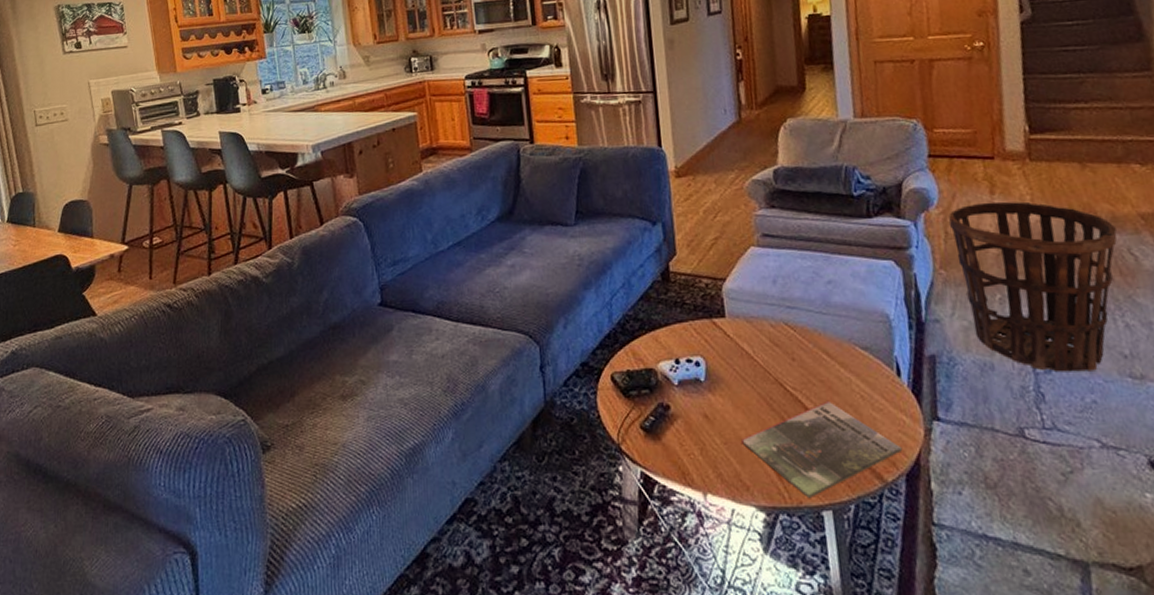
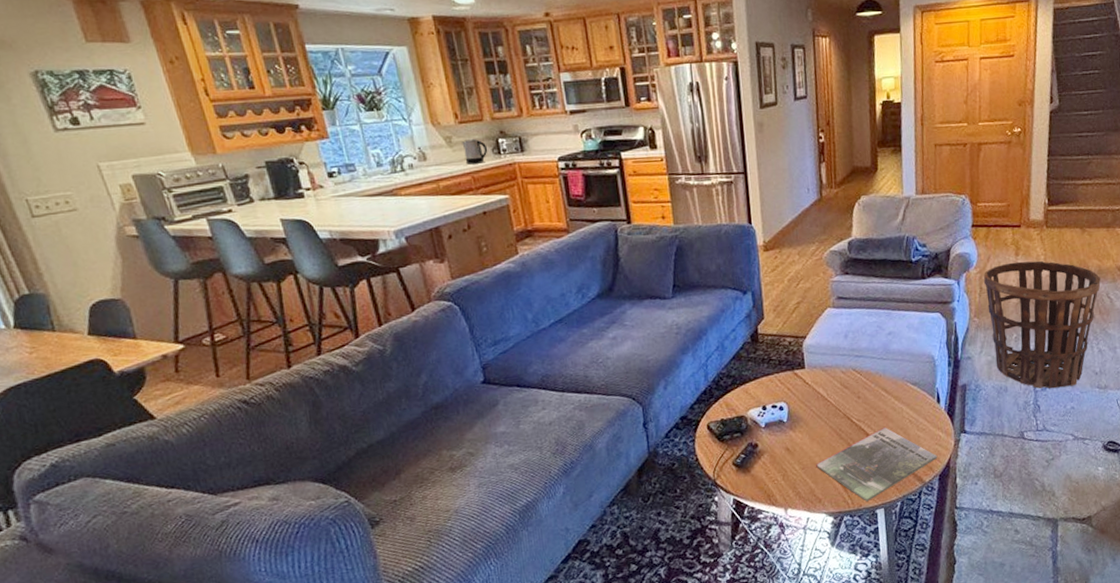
kettle: none [378,57,401,82] -> present [461,138,488,165]

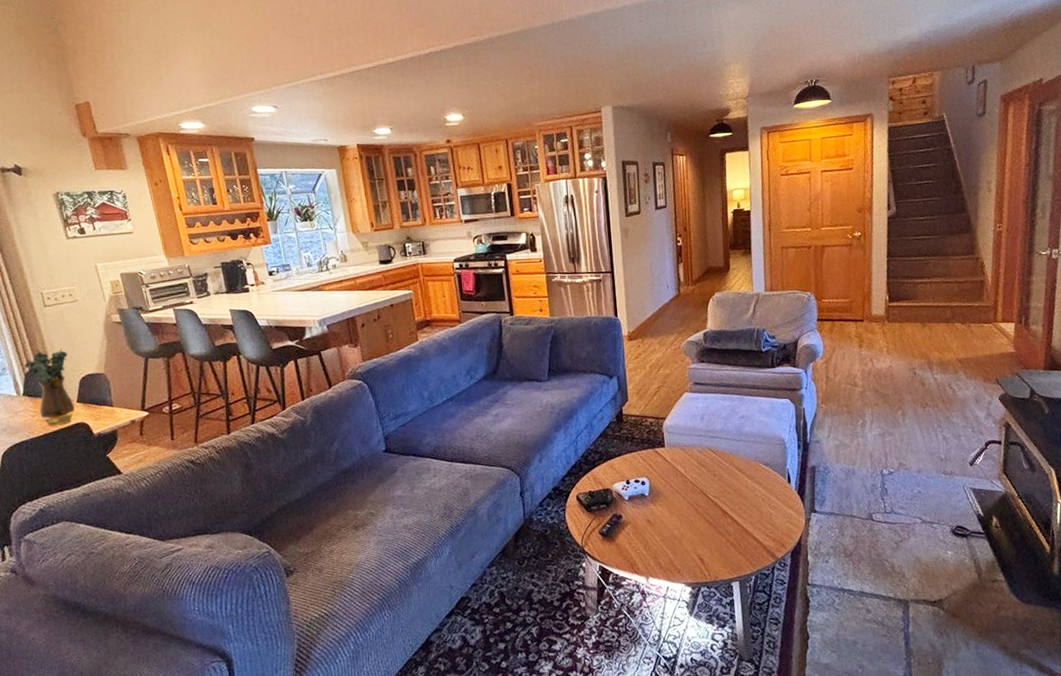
vase: none [12,269,86,365] -> present [24,348,75,426]
magazine: present [816,426,938,502] -> none [675,503,790,575]
basket: present [983,260,1101,389] -> none [829,352,943,474]

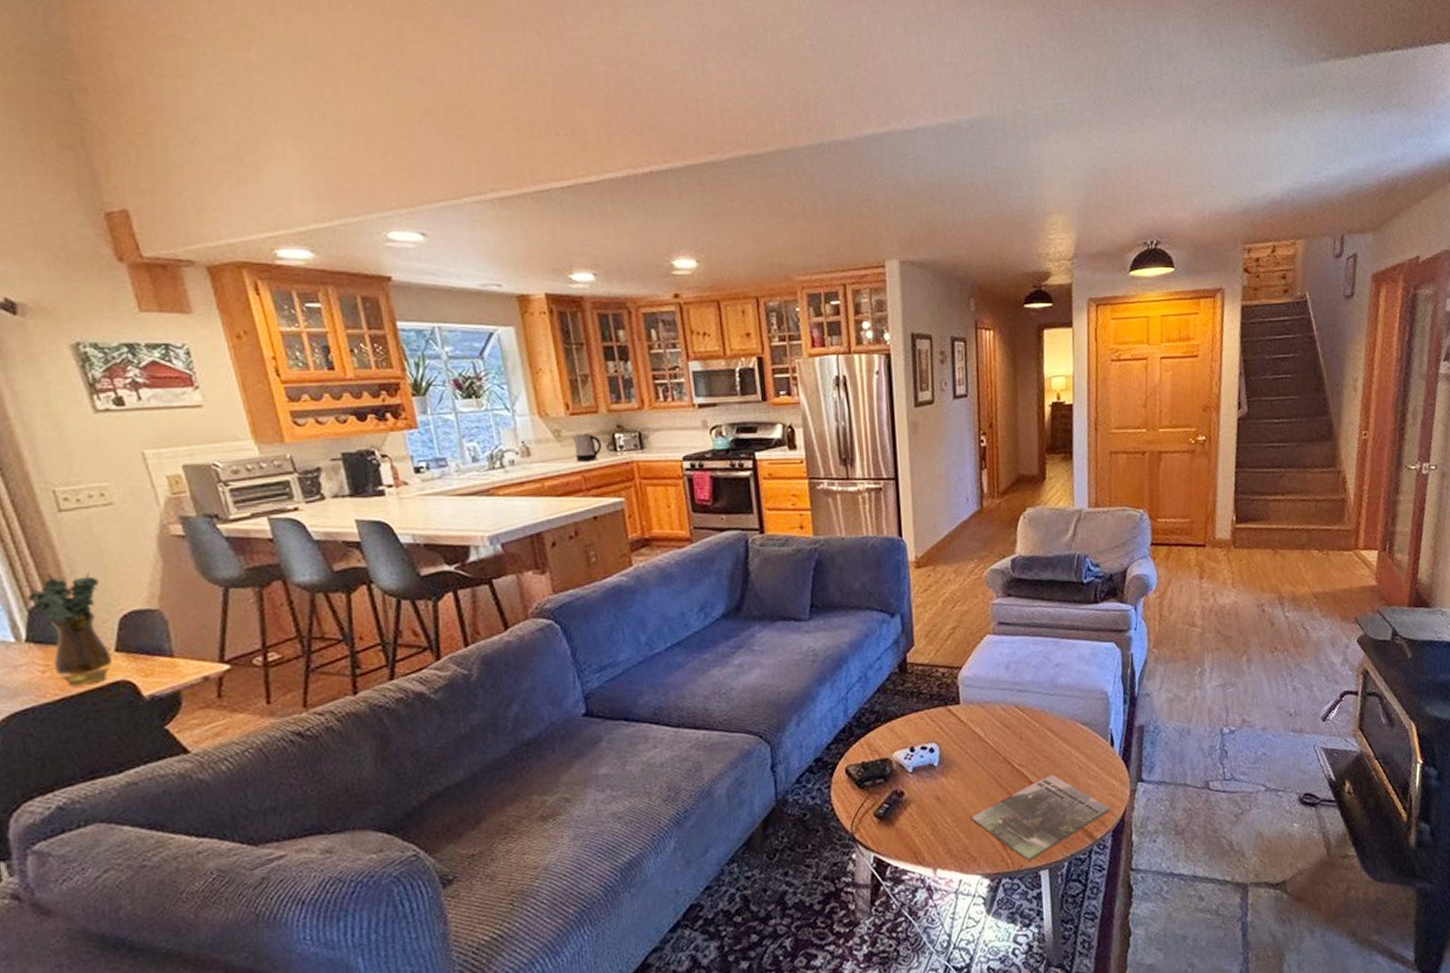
magazine: none [675,503,790,575] -> present [971,773,1111,862]

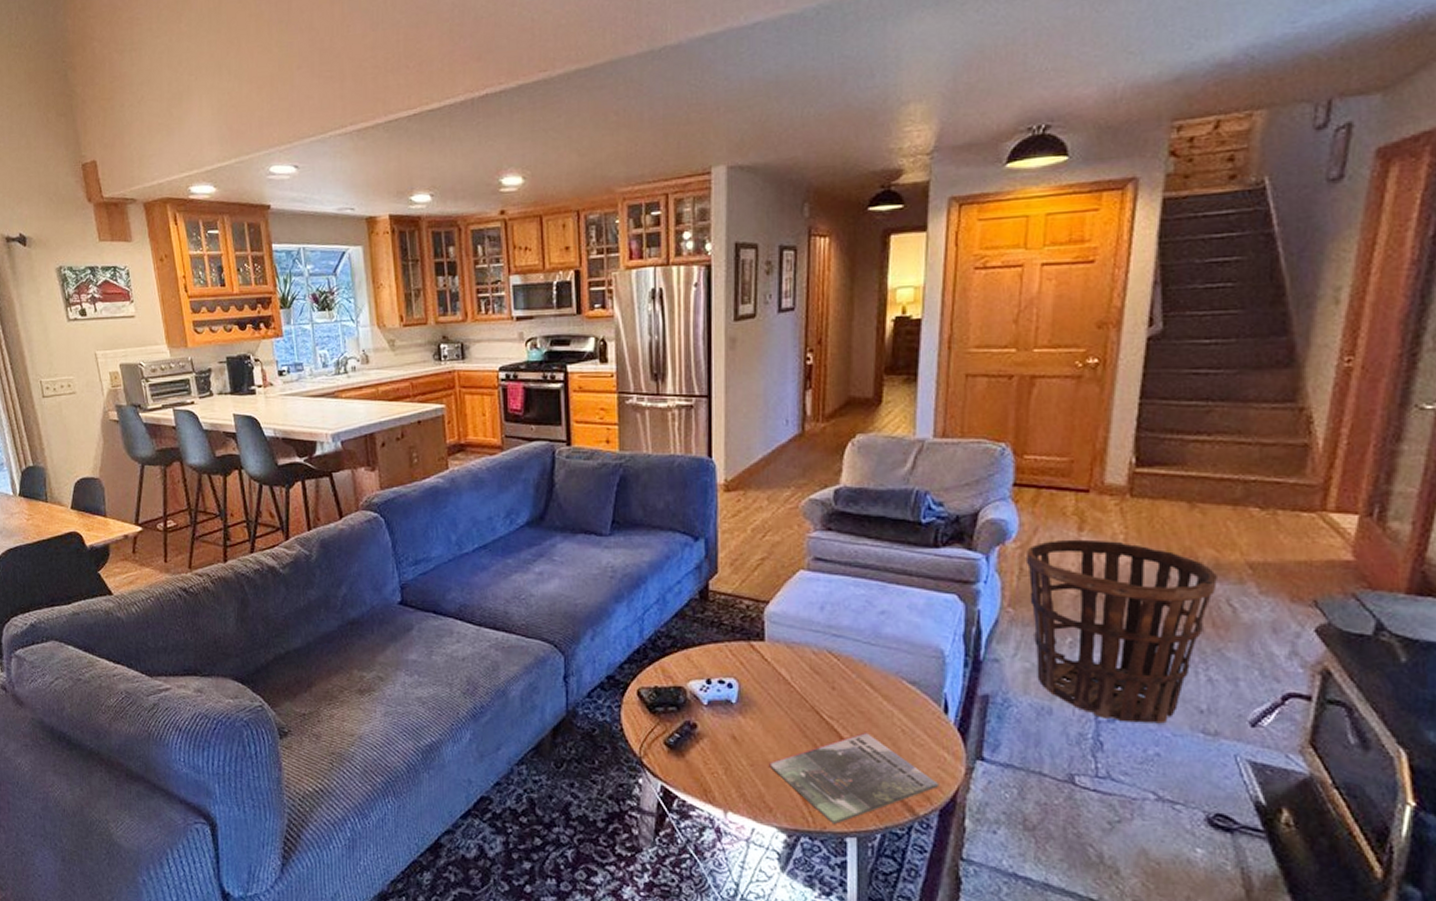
vase: present [27,573,112,687] -> none [22,445,68,533]
kettle: present [572,432,603,462] -> none [404,342,429,370]
basket: none [1163,585,1295,732] -> present [1025,539,1217,724]

